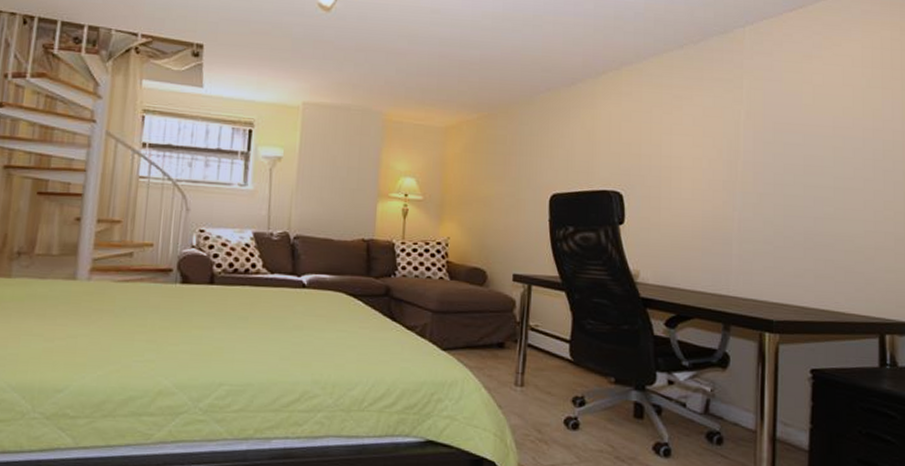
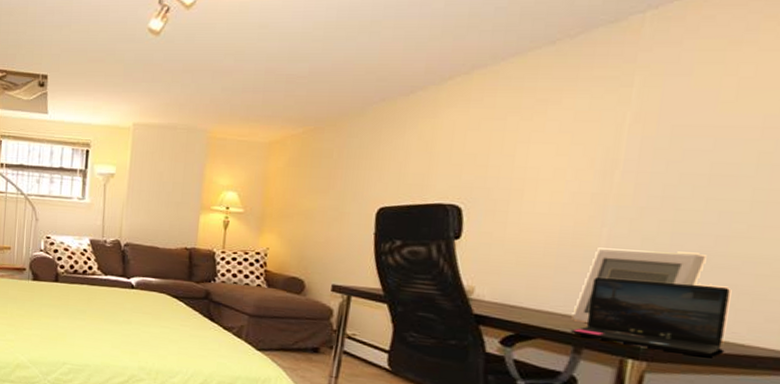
laptop: none [719,257,832,327] -> present [570,277,730,358]
picture frame: none [720,231,810,300] -> present [573,249,706,323]

